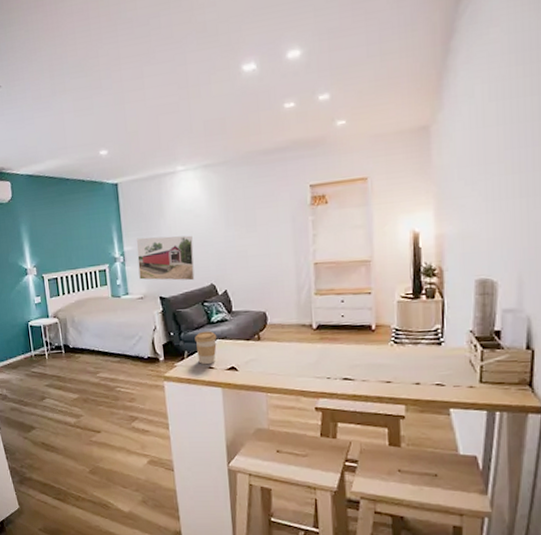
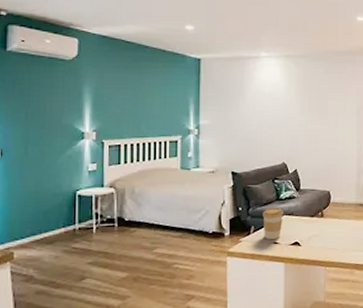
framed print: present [136,235,195,281] -> none [213,113,269,158]

